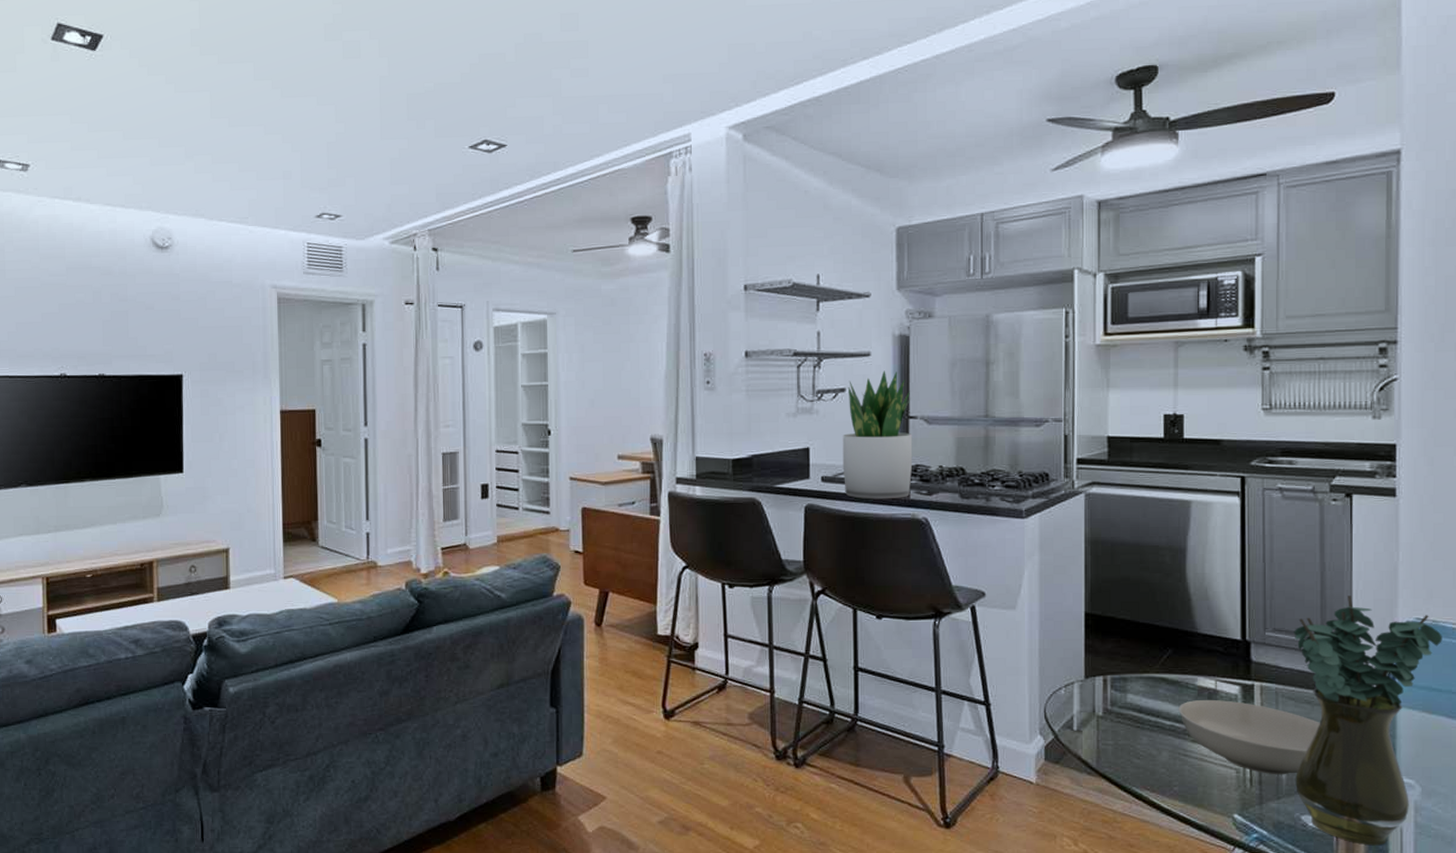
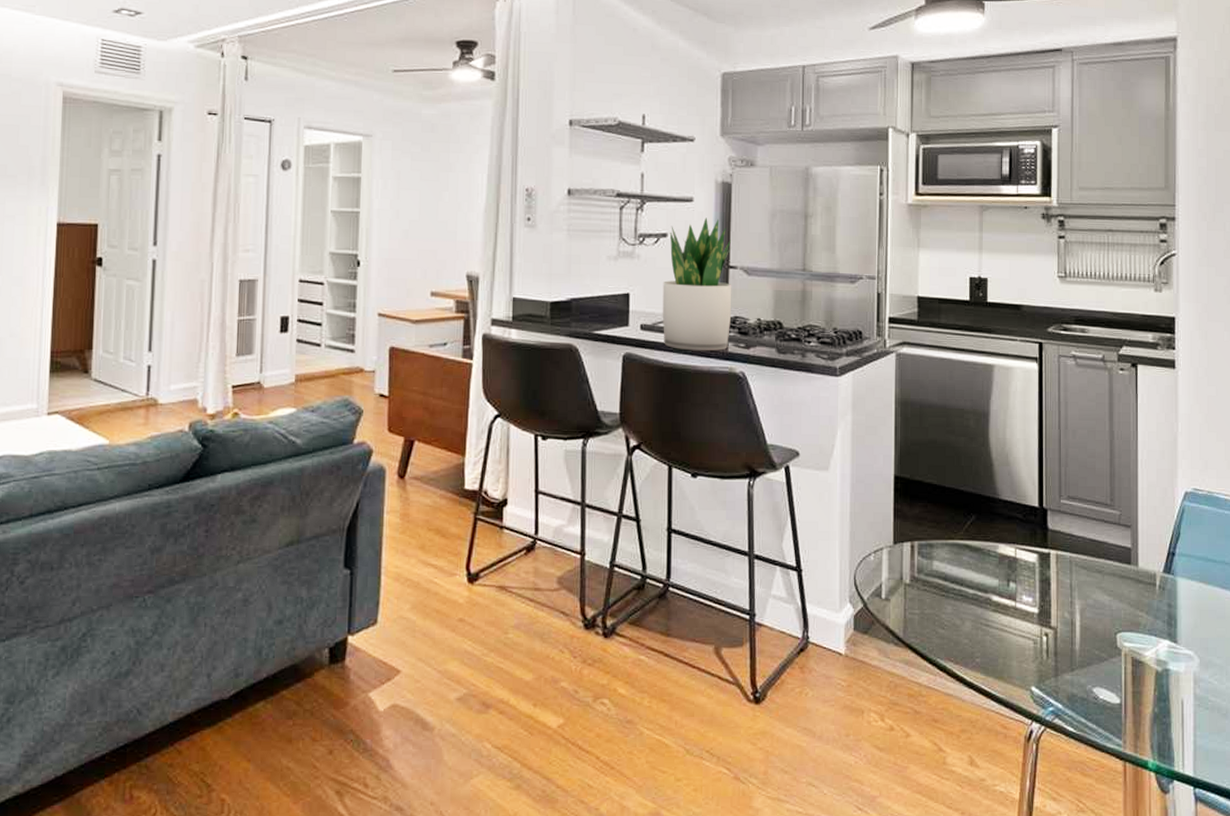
bowl: present [1178,699,1320,775] -> none [981,567,1110,646]
vase: present [1294,596,1442,846] -> none [1086,465,1216,719]

